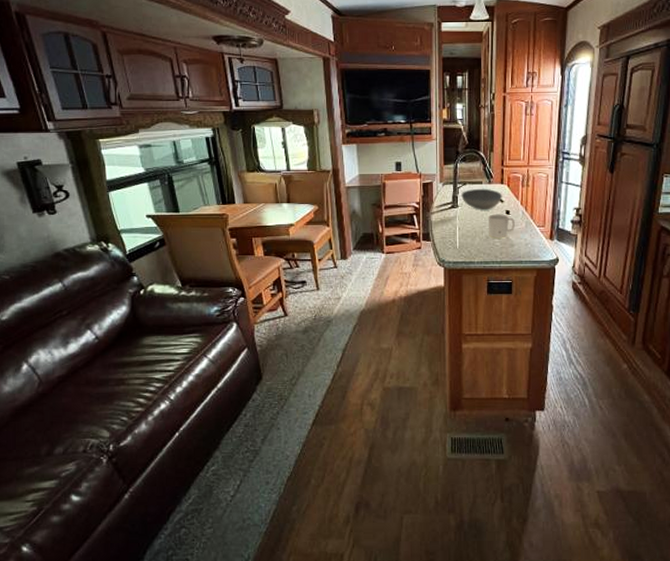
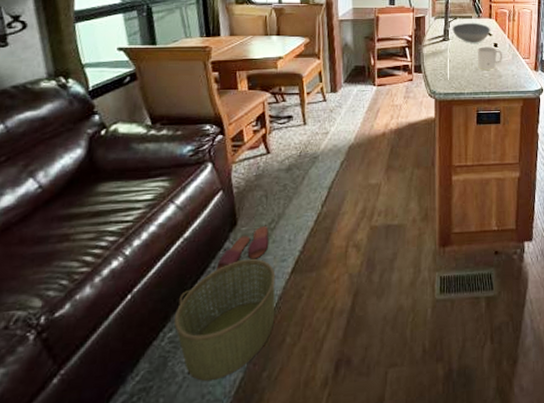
basket: none [216,409,300,509] -> present [174,258,276,382]
slippers: none [247,381,292,420] -> present [216,225,269,272]

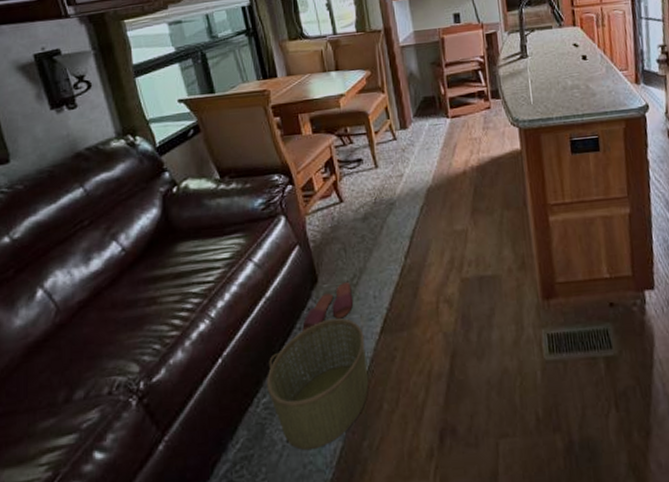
bowl: present [452,22,491,42] -> none [530,33,577,58]
mug: present [477,46,502,70] -> none [562,59,594,89]

